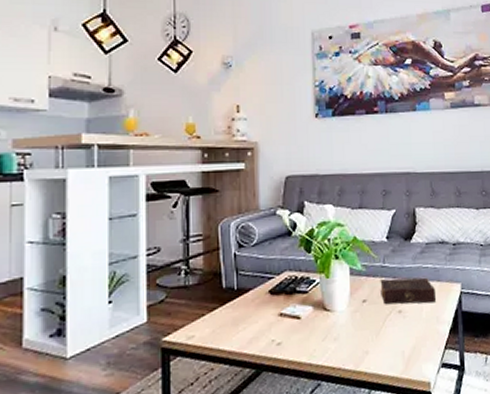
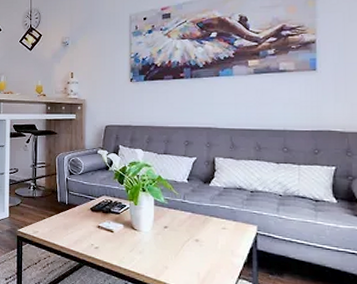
book: present [380,277,436,305] -> none [180,212,231,238]

